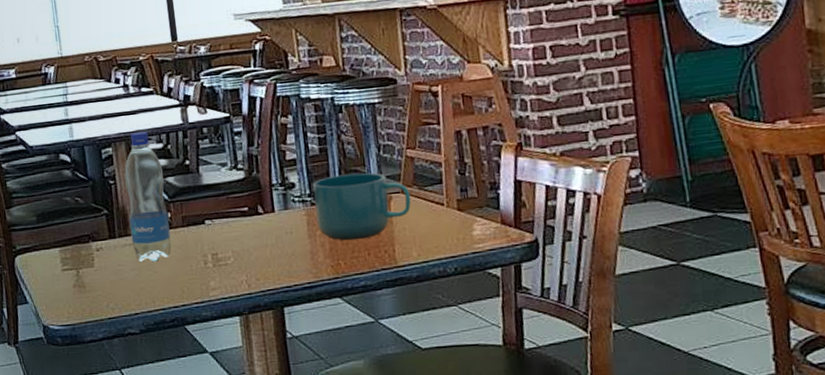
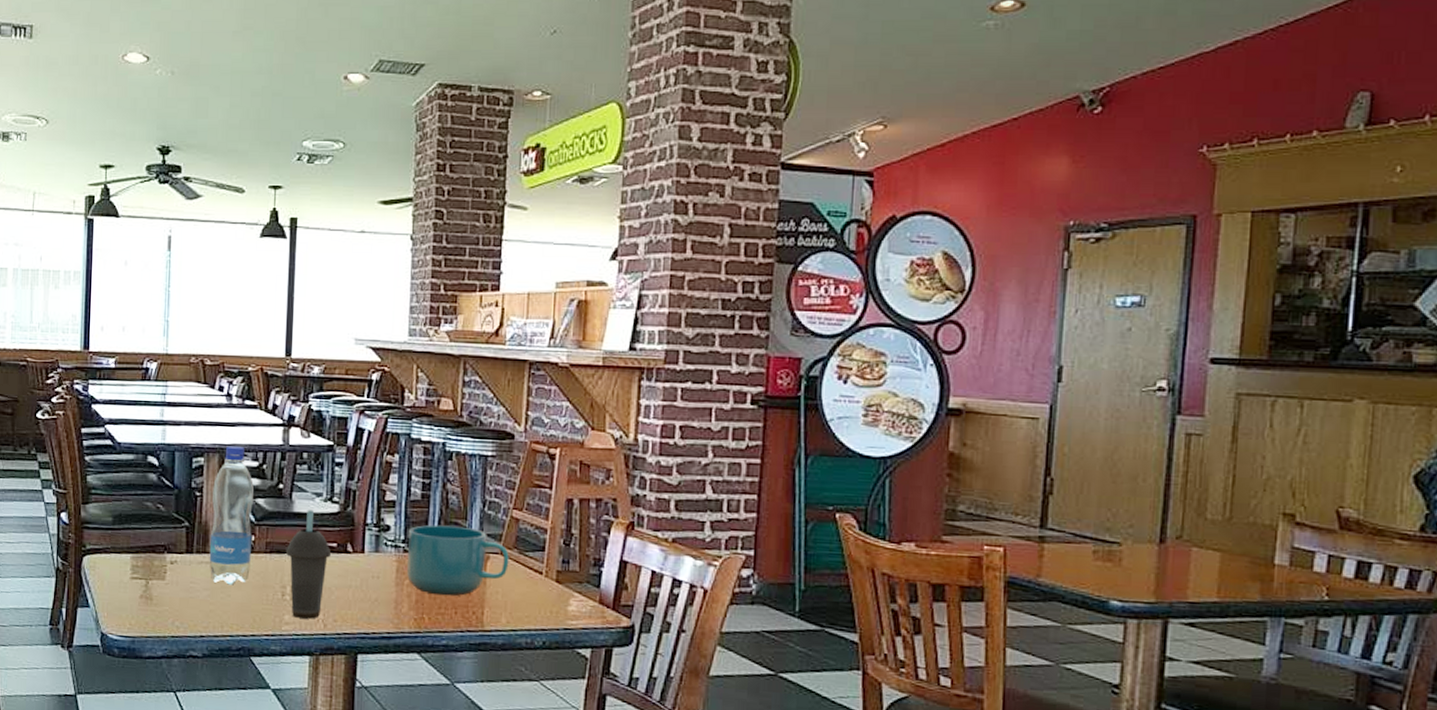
cup: none [201,180,244,283] -> present [285,509,331,619]

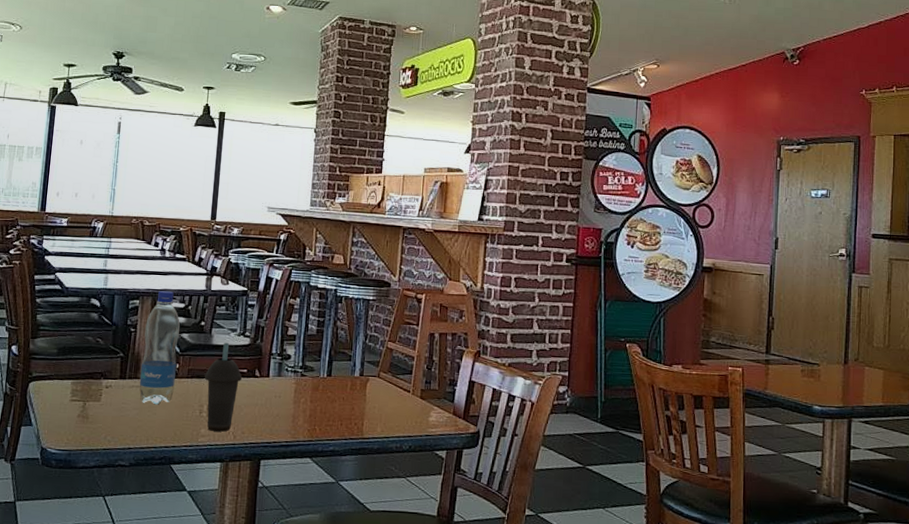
cup: present [406,524,509,596] -> none [302,354,385,411]

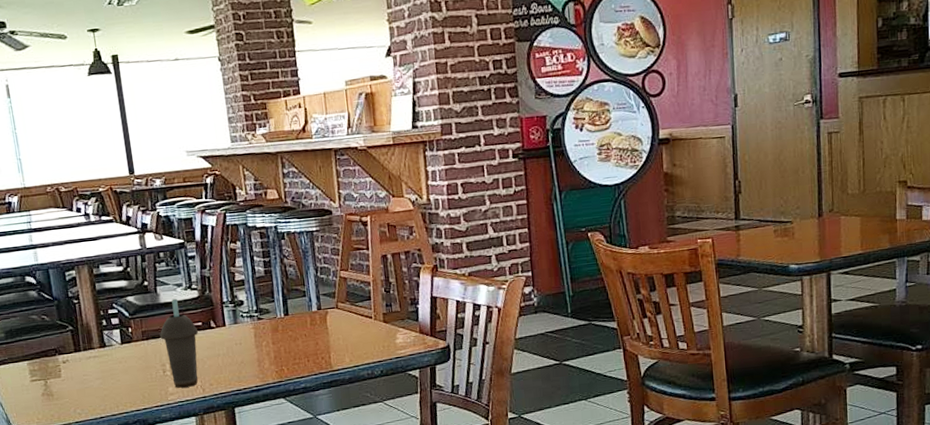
bottle: present [139,290,180,405] -> none [87,256,133,372]

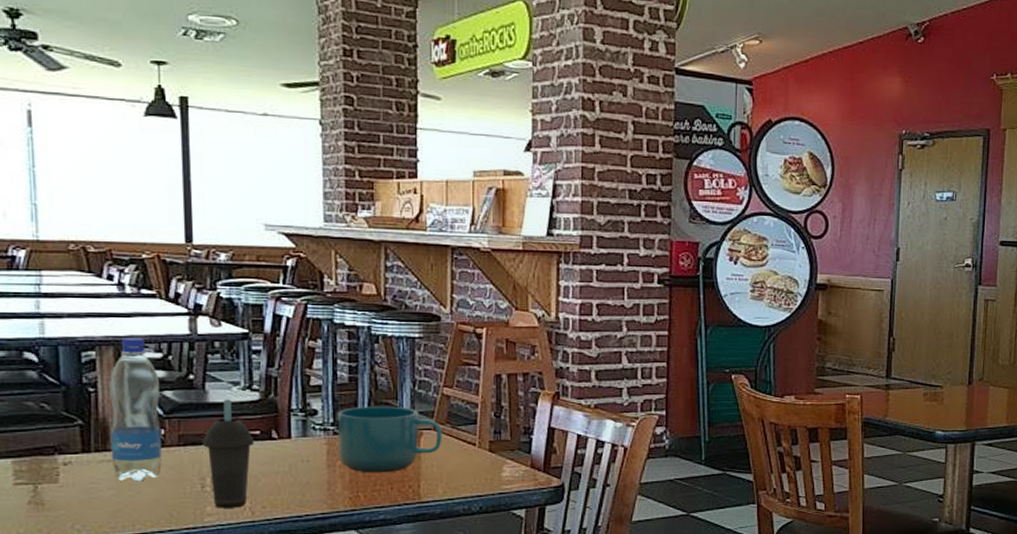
bottle: none [87,256,133,372] -> present [109,338,162,482]
cup: none [259,291,344,350] -> present [337,406,442,473]

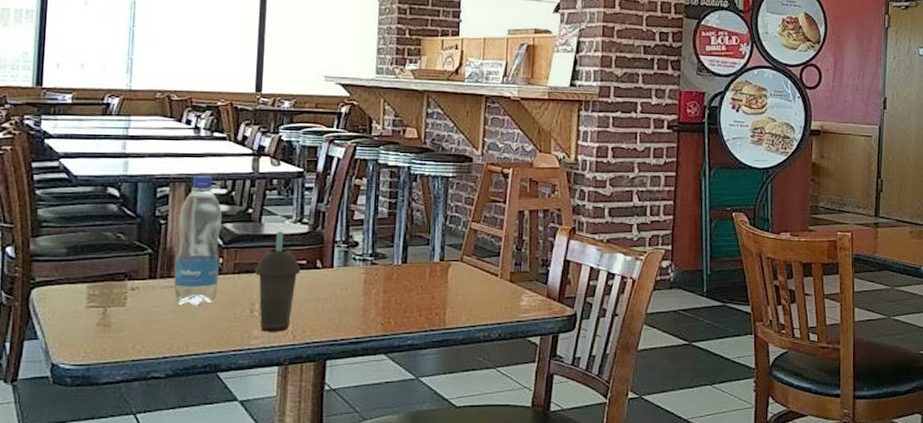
cup: present [337,406,442,473] -> none [373,239,469,301]

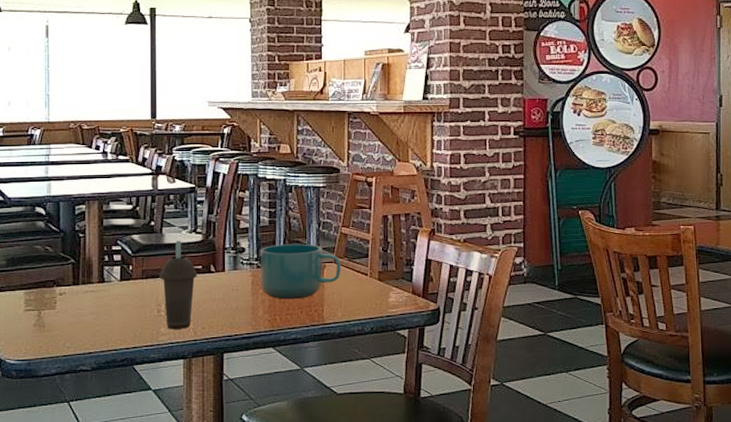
bottle: present [173,175,222,306] -> none [93,194,129,308]
cup: none [373,239,469,301] -> present [260,243,341,300]

